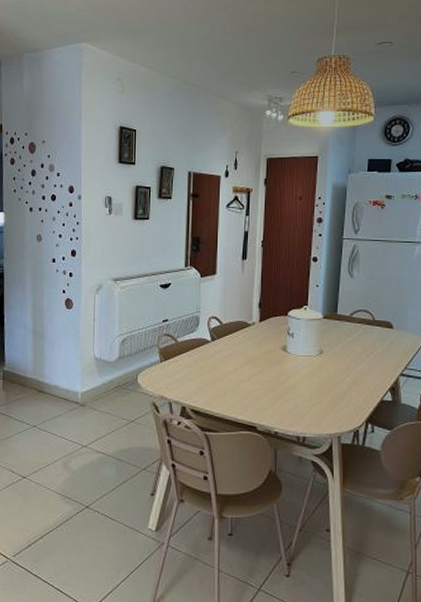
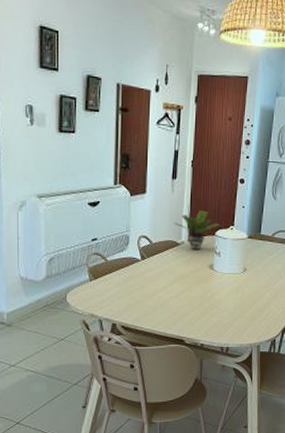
potted plant: none [244,290,293,332] -> present [174,210,220,251]

